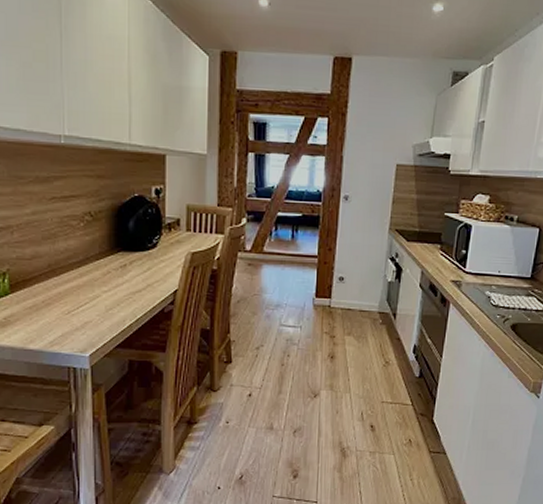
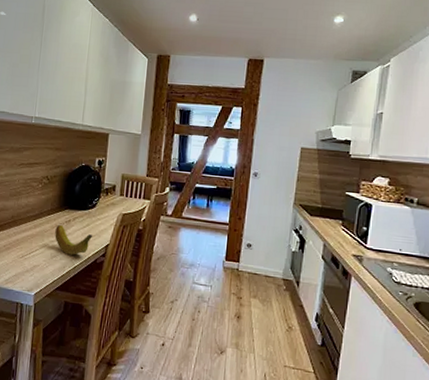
fruit: none [108,270,156,306] -> present [55,224,92,255]

